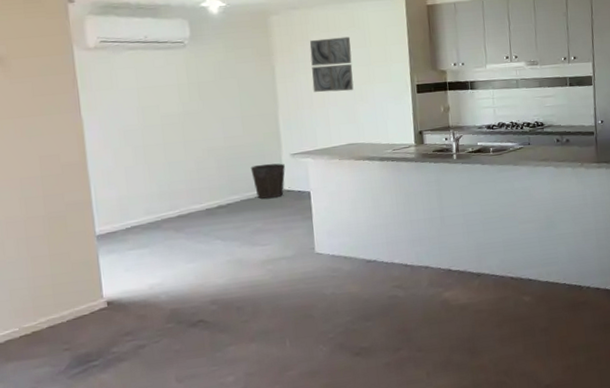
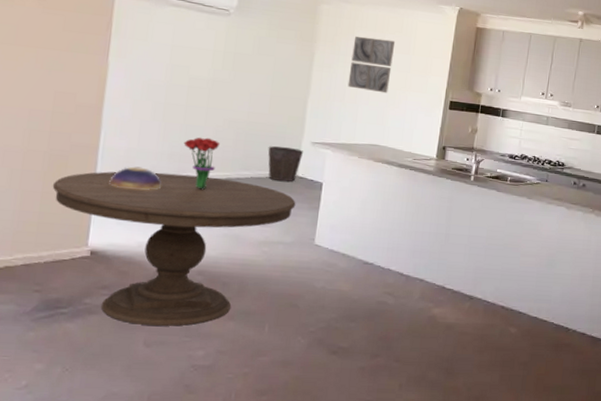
dining table: none [57,206,289,364] -> present [52,171,296,326]
decorative bowl: none [108,212,159,237] -> present [109,166,162,191]
bouquet: none [169,170,205,222] -> present [183,137,221,190]

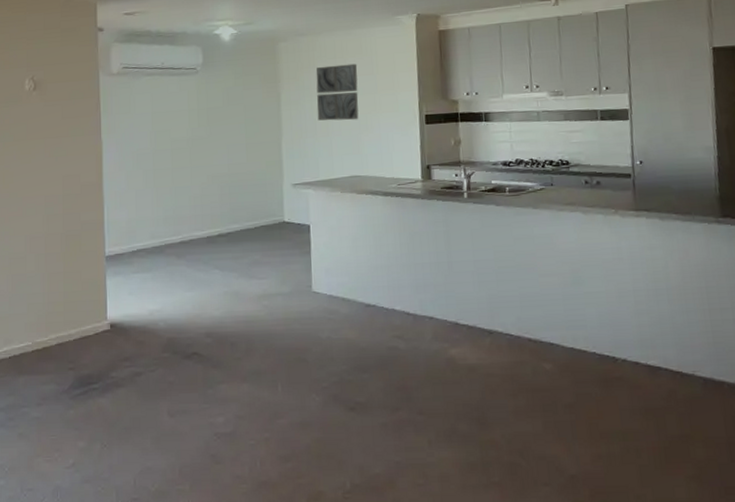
dining table: present [52,171,296,326] -> none [71,235,287,394]
decorative bowl: present [109,166,162,191] -> none [117,235,162,259]
bouquet: present [183,137,221,190] -> none [175,196,208,249]
waste bin: present [268,145,303,182] -> none [252,193,286,230]

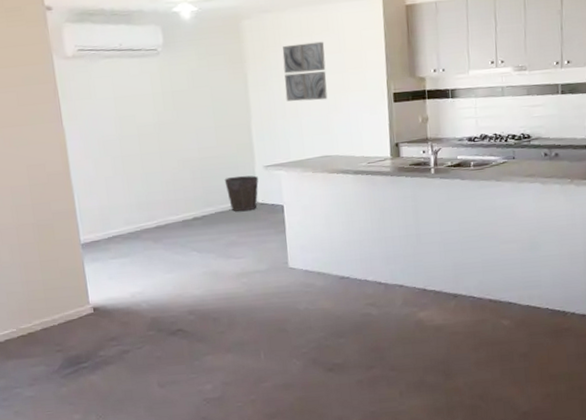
waste bin: none [252,193,286,230] -> present [224,175,259,212]

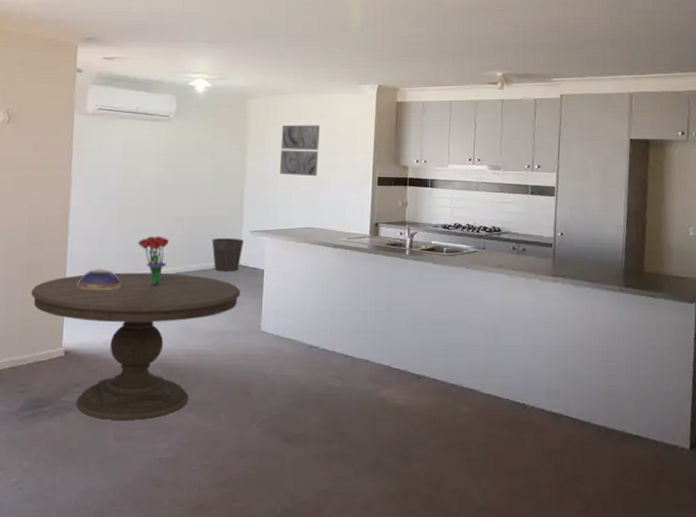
dining table: none [46,218,263,369] -> present [31,272,241,420]
decorative bowl: none [92,222,139,246] -> present [77,269,122,291]
bouquet: none [147,181,181,233] -> present [138,236,170,285]

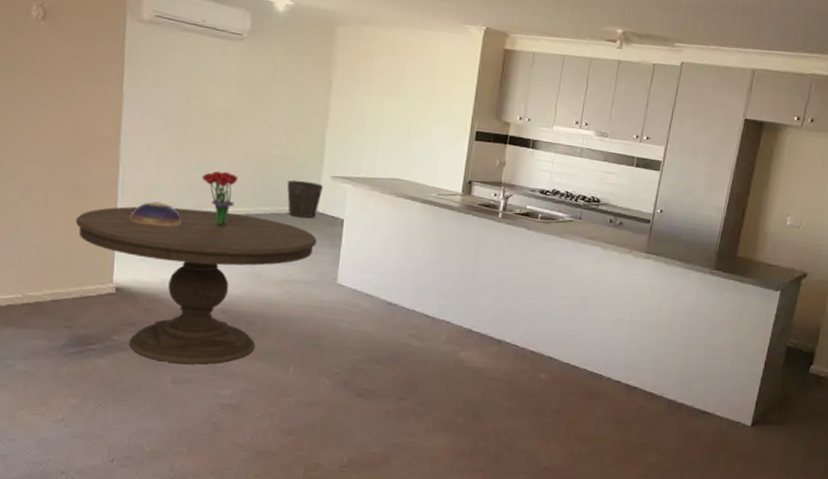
wall art: present [279,124,320,177] -> none [367,60,417,124]

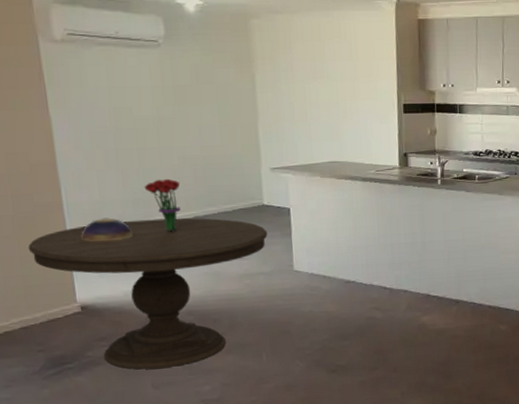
waste bin: present [287,180,323,219] -> none [228,176,265,213]

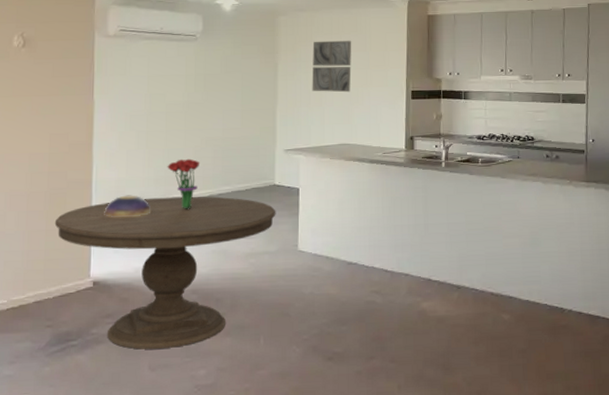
wall art: none [292,47,338,106] -> present [312,40,352,93]

